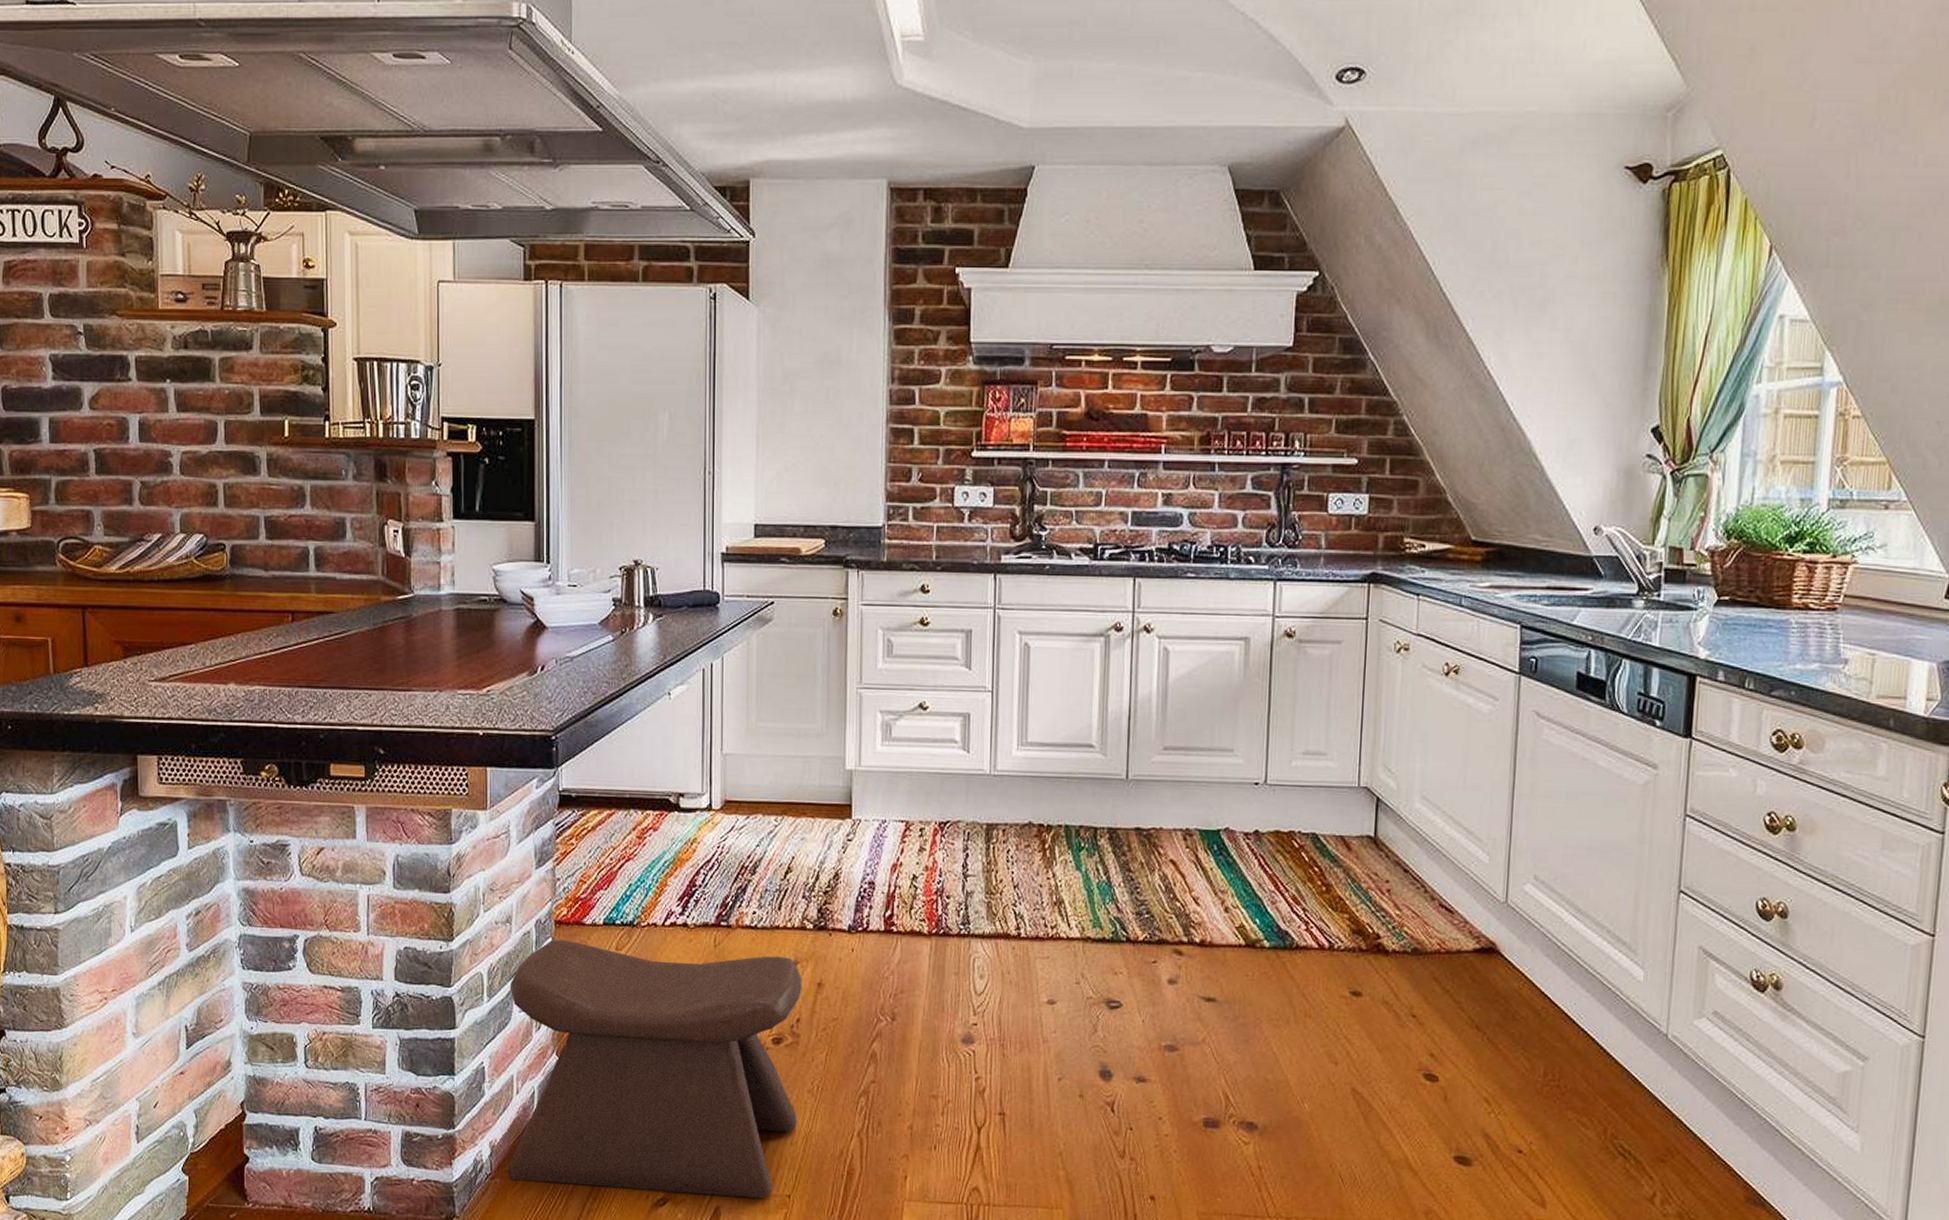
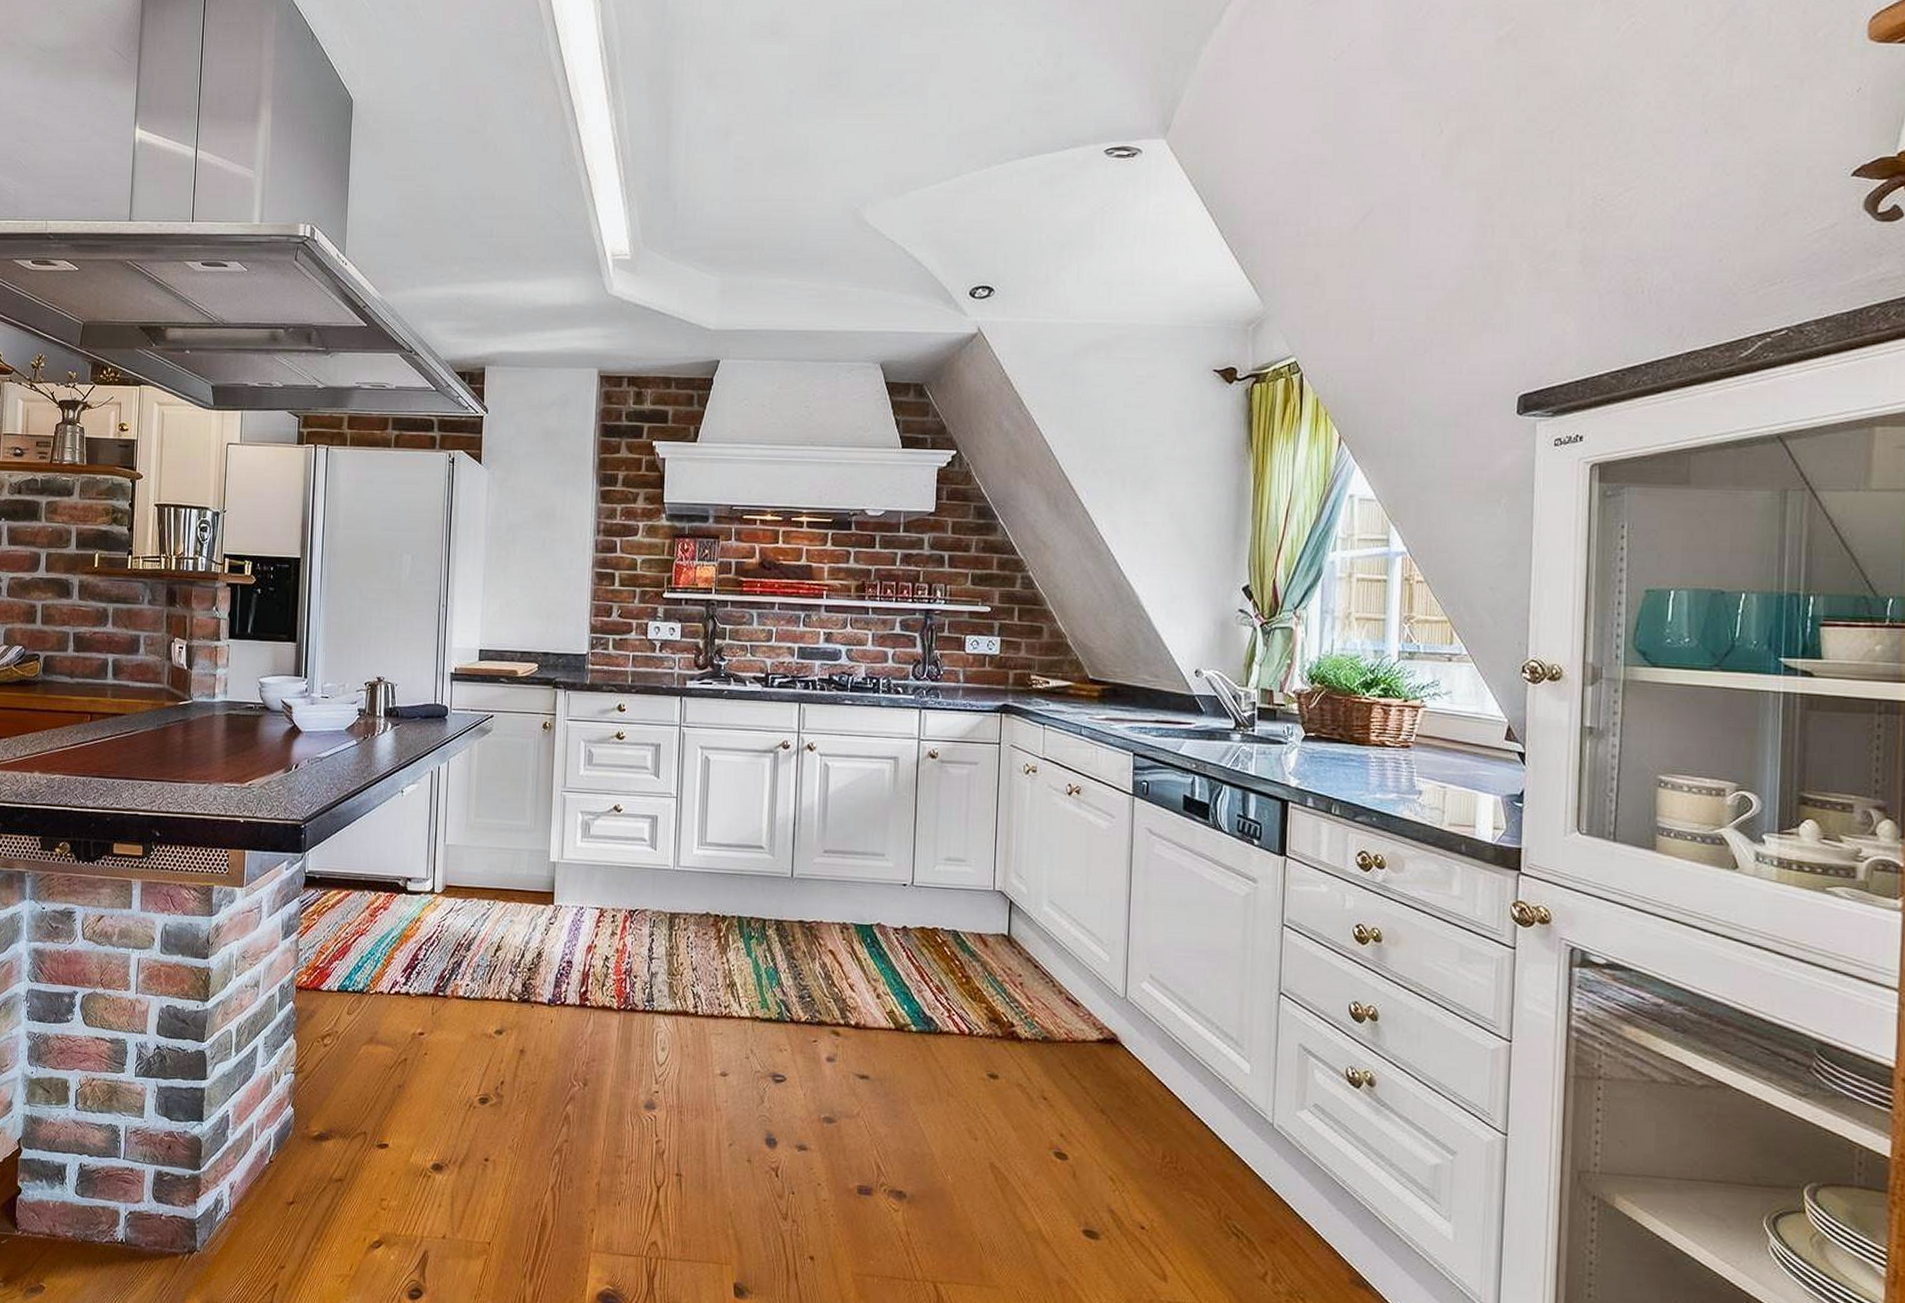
stool: present [507,939,802,1199] -> none [244,1002,507,1245]

